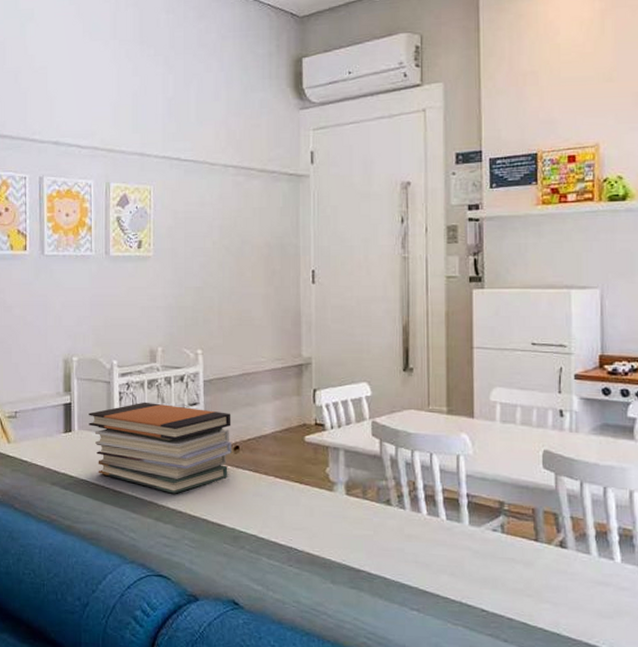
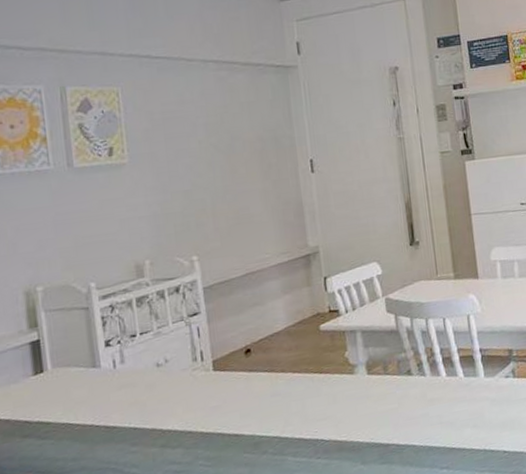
book stack: present [89,402,232,494] -> none [64,316,243,415]

